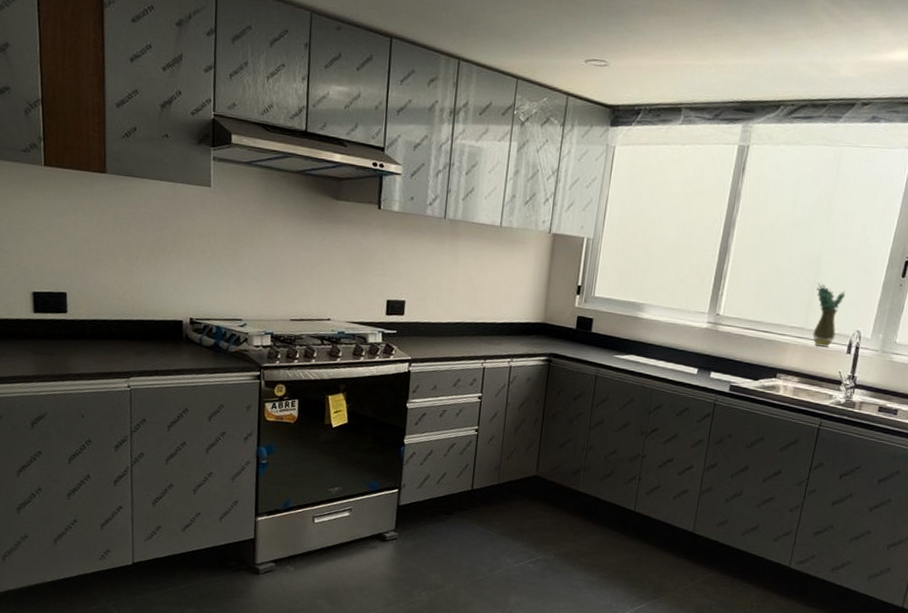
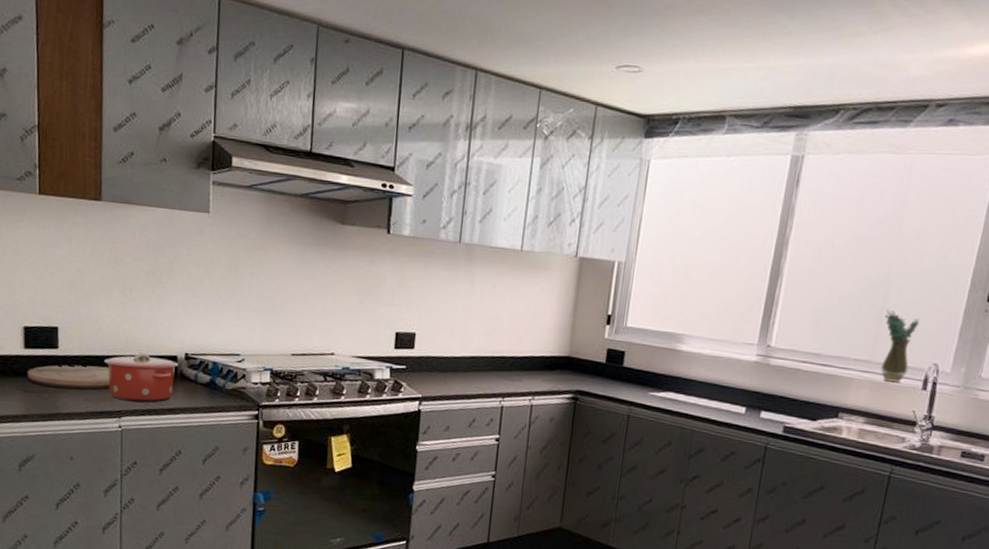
cutting board: none [37,328,118,353] -> present [27,365,110,390]
casserole: none [111,317,184,364] -> present [103,352,179,403]

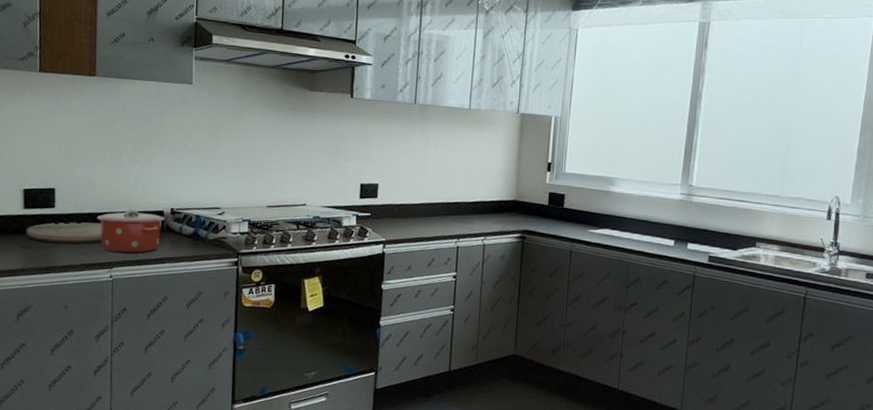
vase: present [880,309,920,383] -> none [789,150,820,214]

